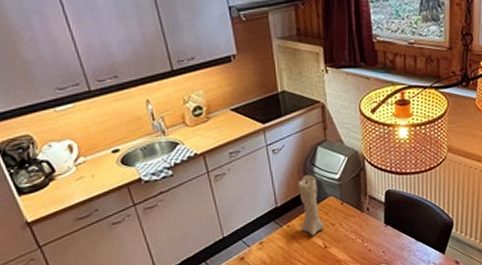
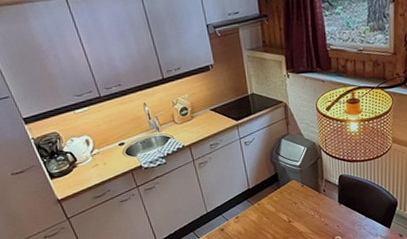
candle: present [297,175,324,236] -> none [265,162,288,212]

